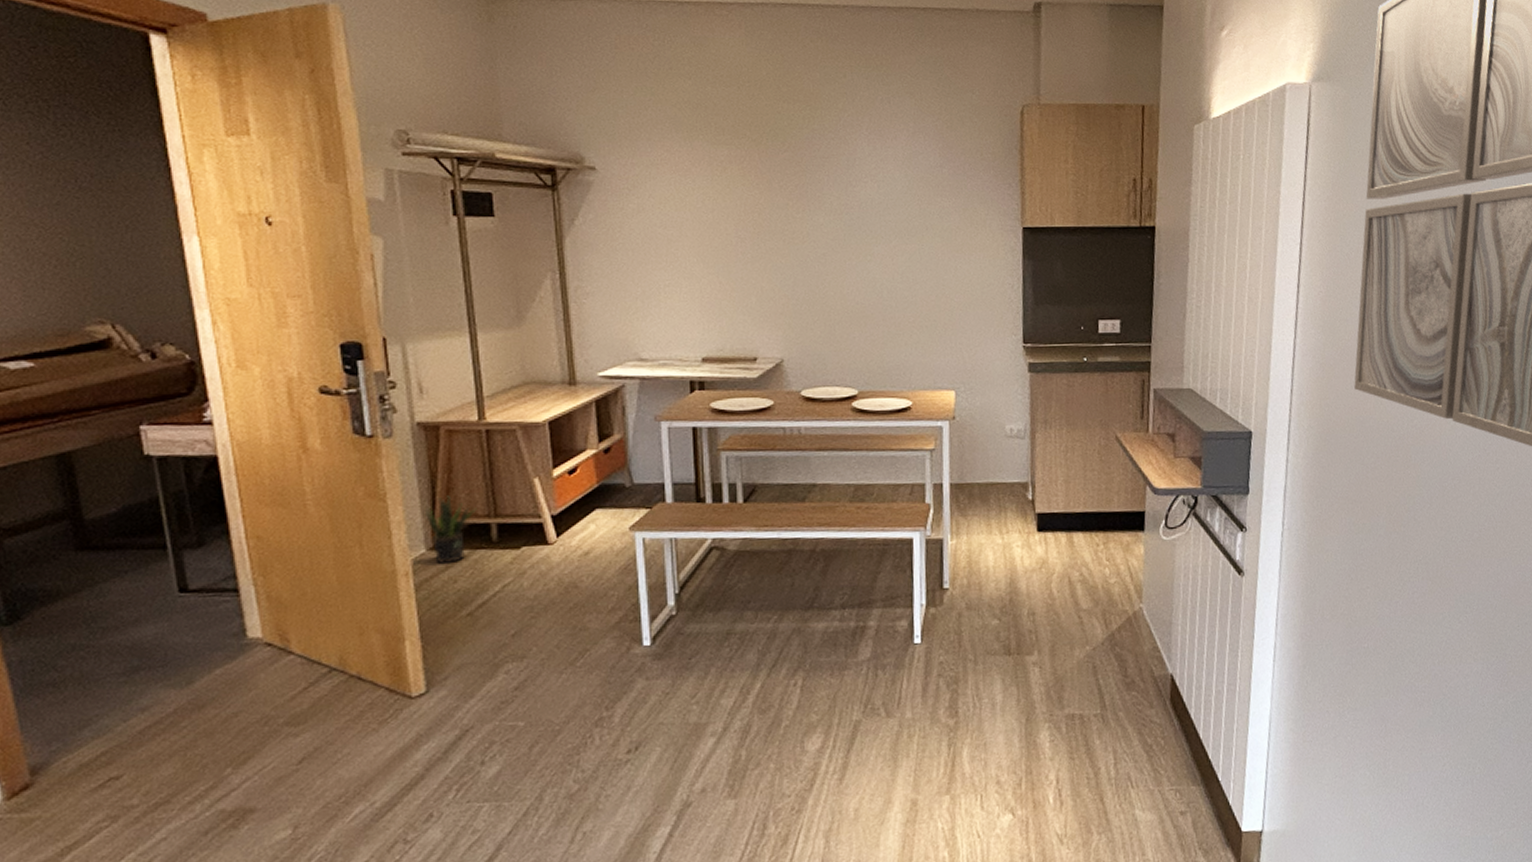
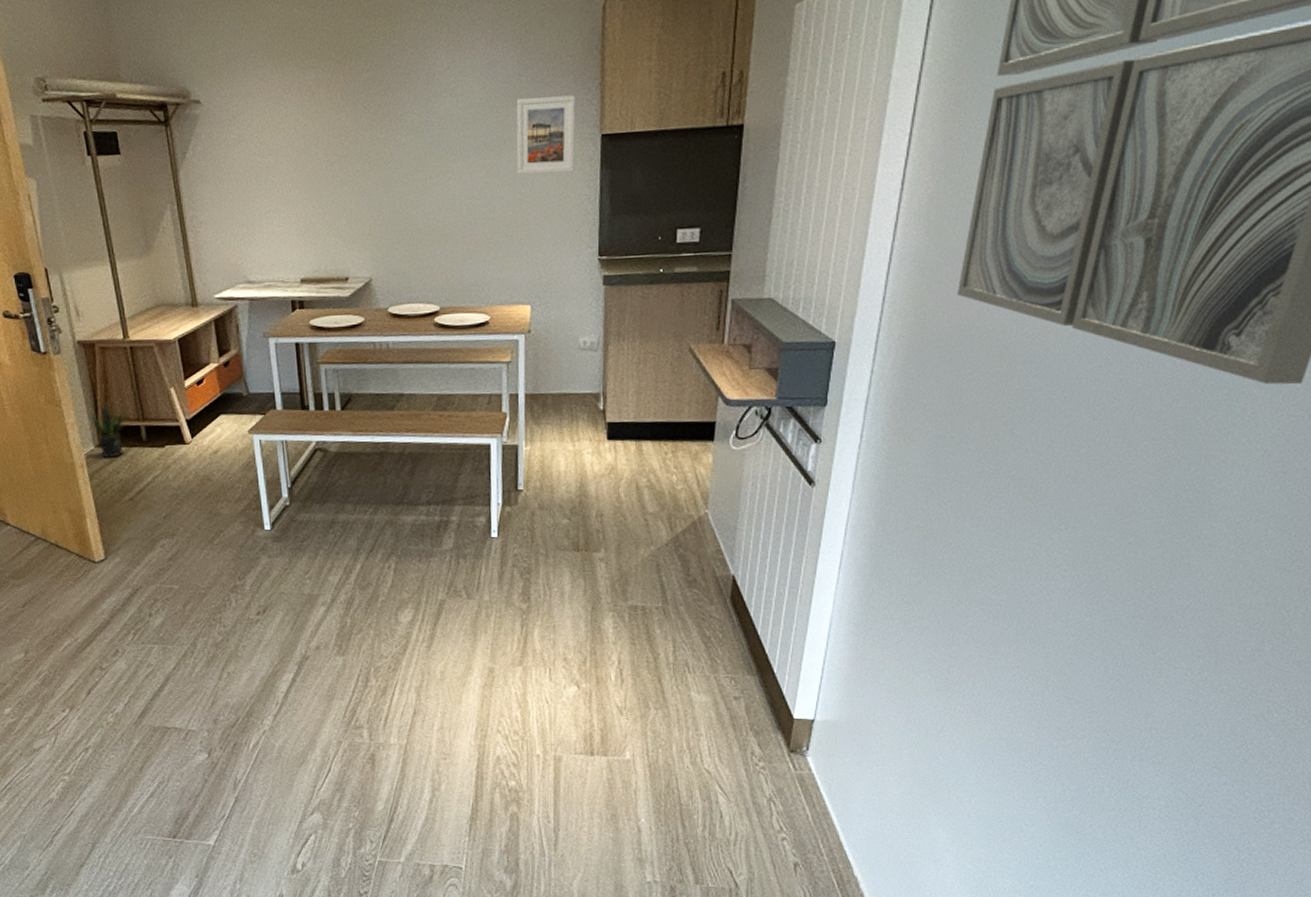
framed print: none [938,188,998,262] -> present [516,95,576,175]

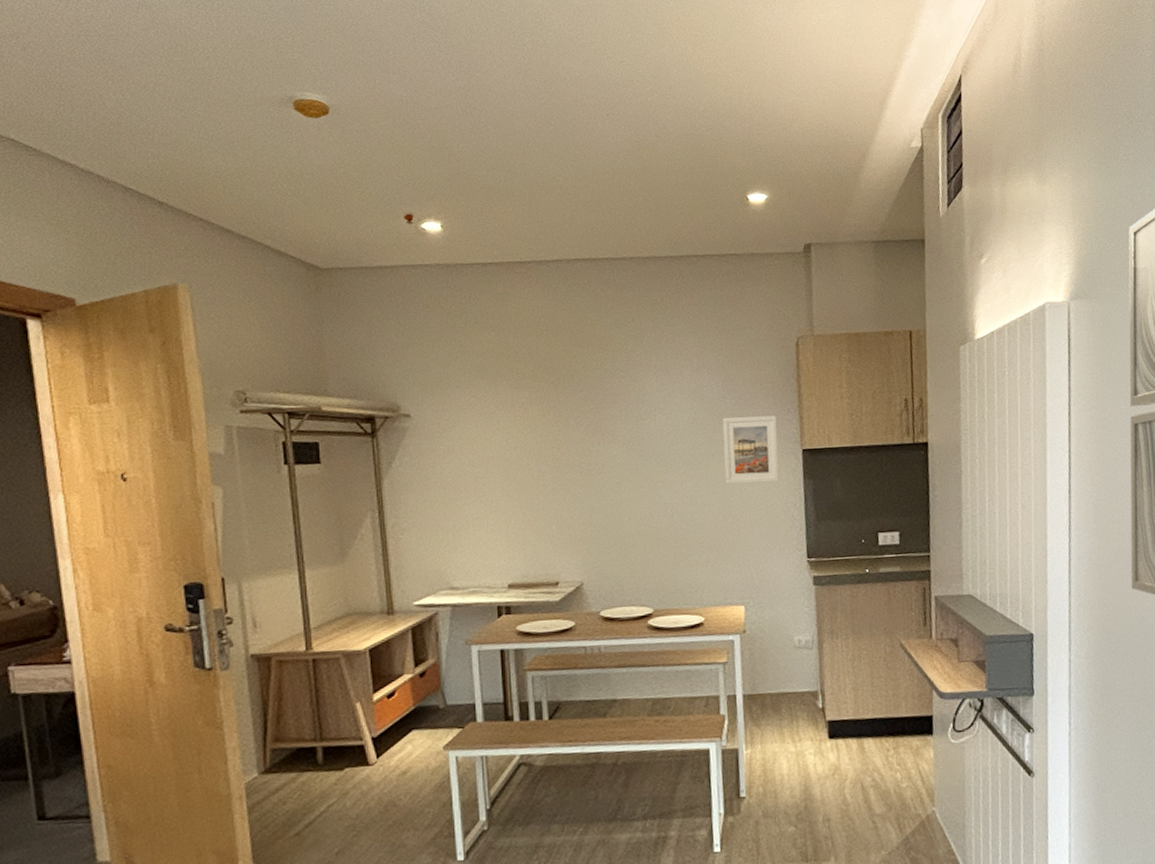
potted plant: present [91,402,129,459] -> none [258,722,304,788]

